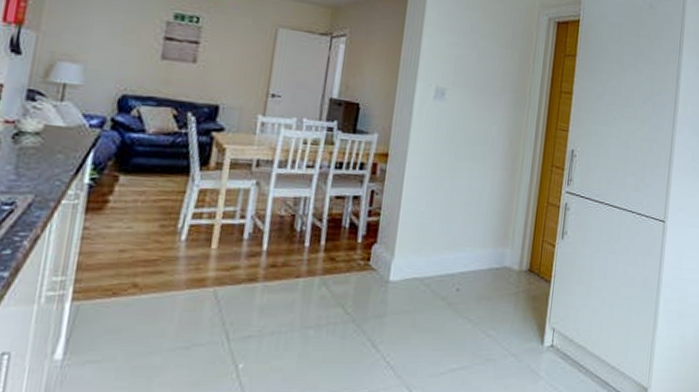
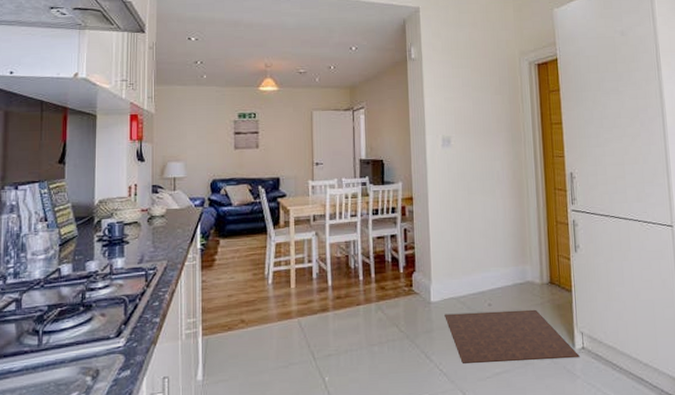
doormat: none [403,296,547,356] -> present [445,309,580,363]

